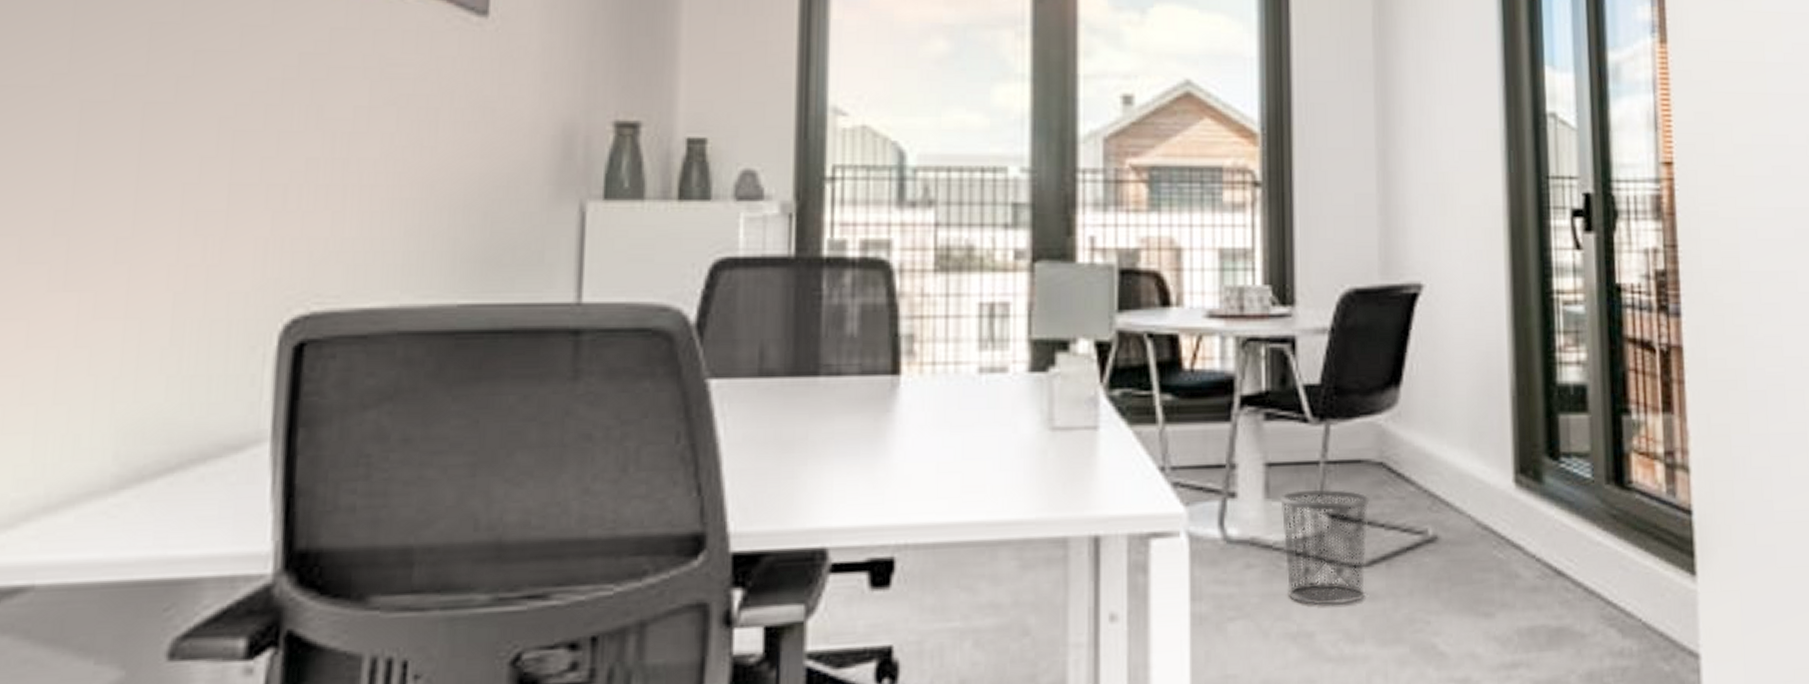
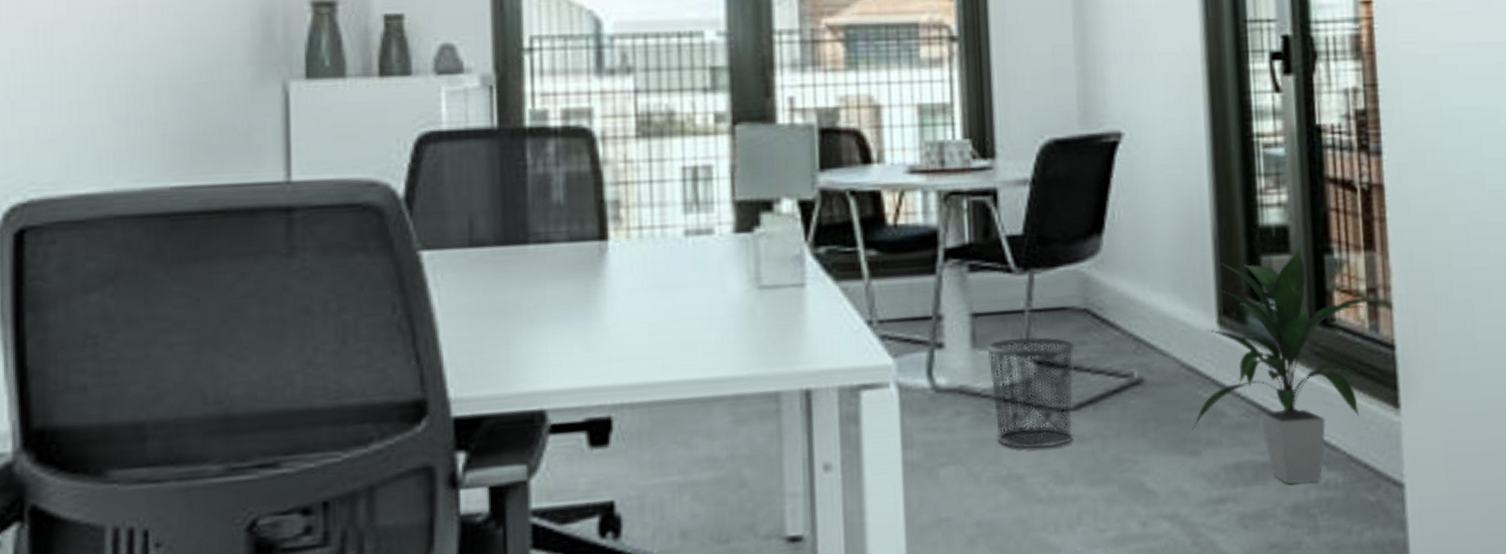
indoor plant: none [1486,406,1684,651] -> present [1192,247,1386,484]

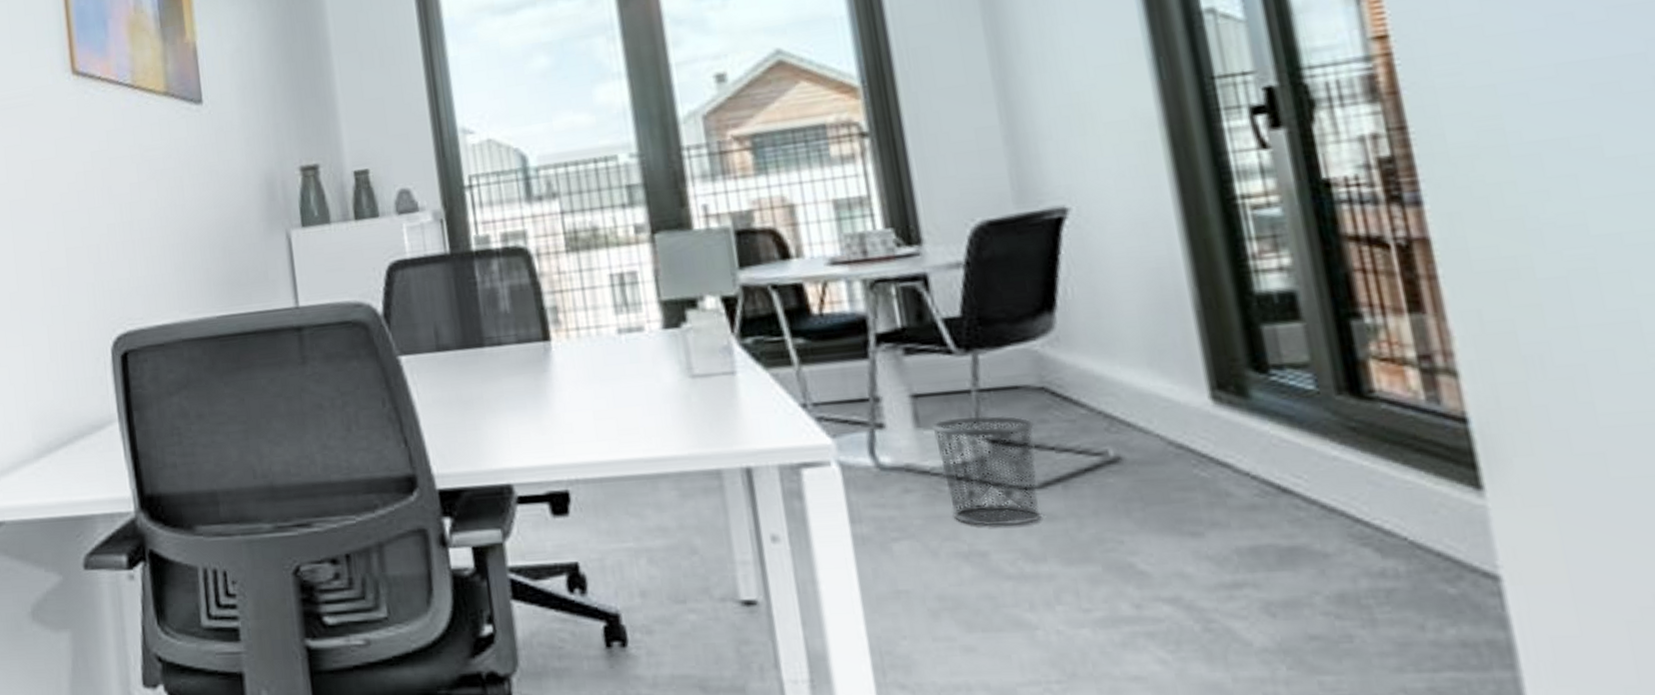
indoor plant: present [1192,247,1386,484] -> none [1189,313,1448,571]

